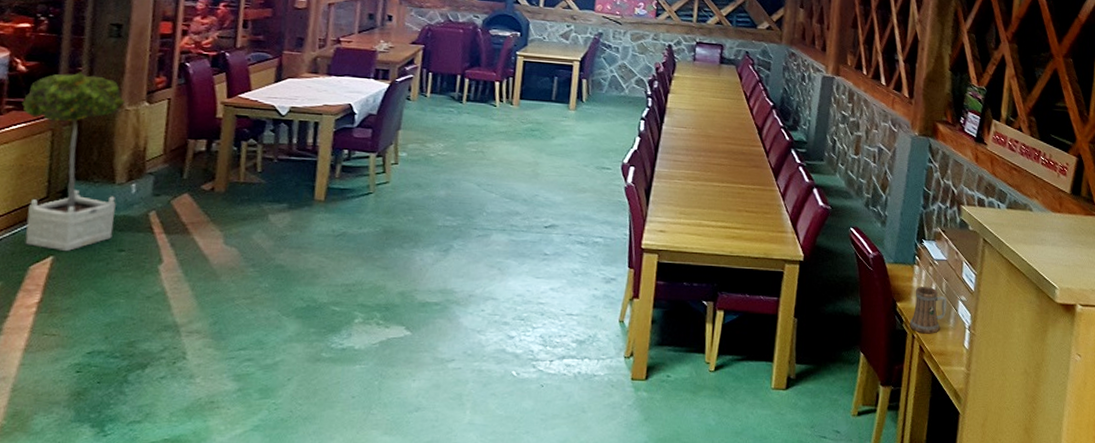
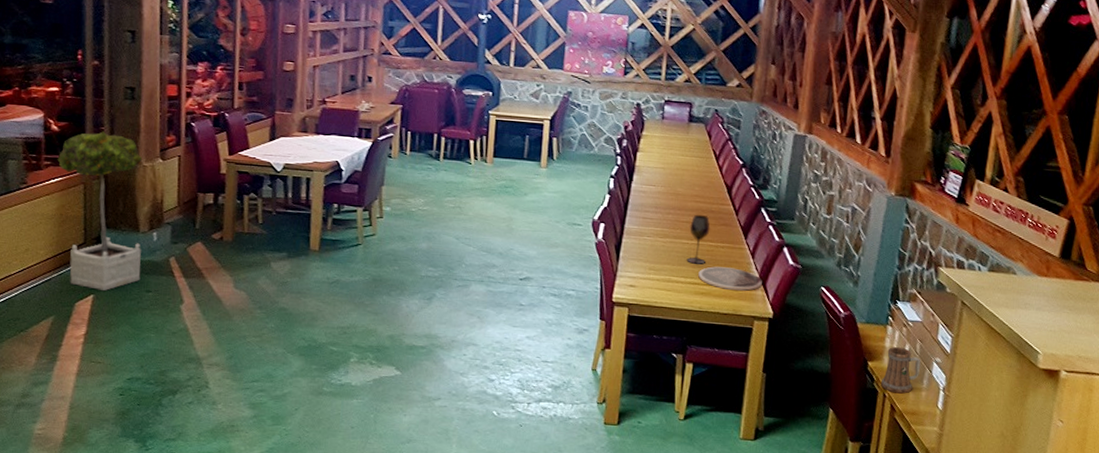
wineglass: none [717,156,742,207] -> present [686,214,711,264]
plate: none [729,209,793,233] -> present [698,266,762,291]

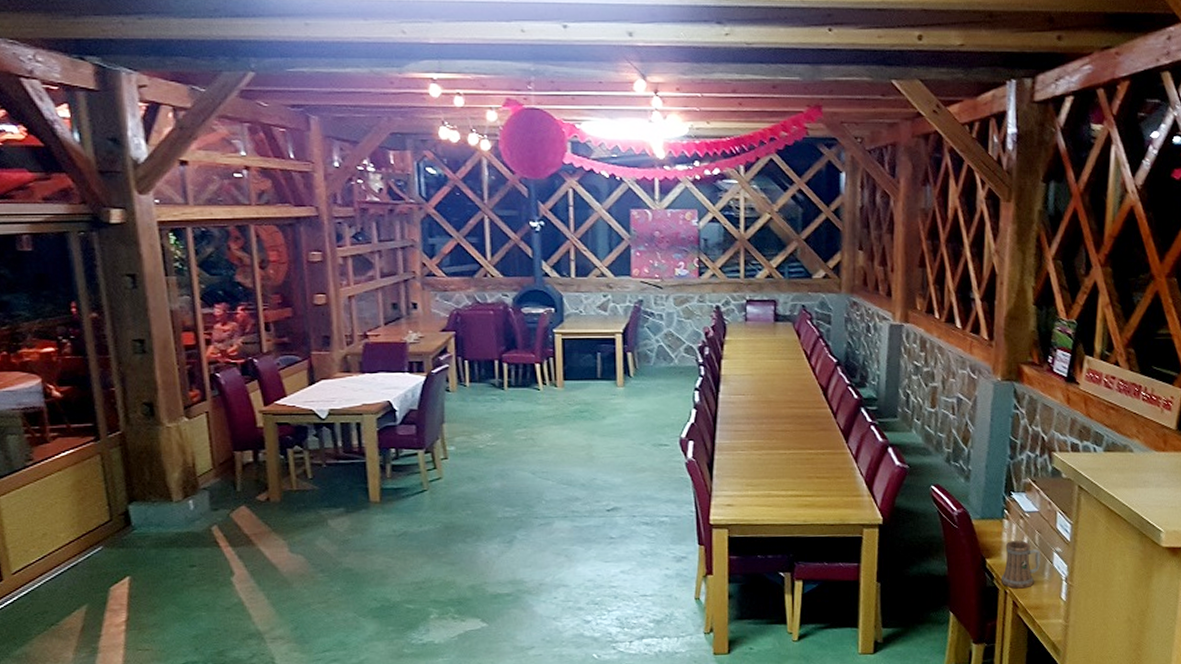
potted tree: present [57,131,143,291] -> none [65,392,181,570]
wineglass: present [686,214,711,264] -> none [785,421,808,475]
plate: present [698,266,762,291] -> none [800,475,868,499]

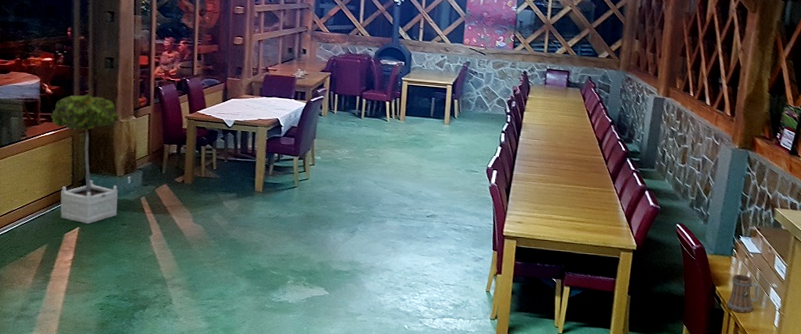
potted tree: none [65,392,181,570] -> present [50,94,120,224]

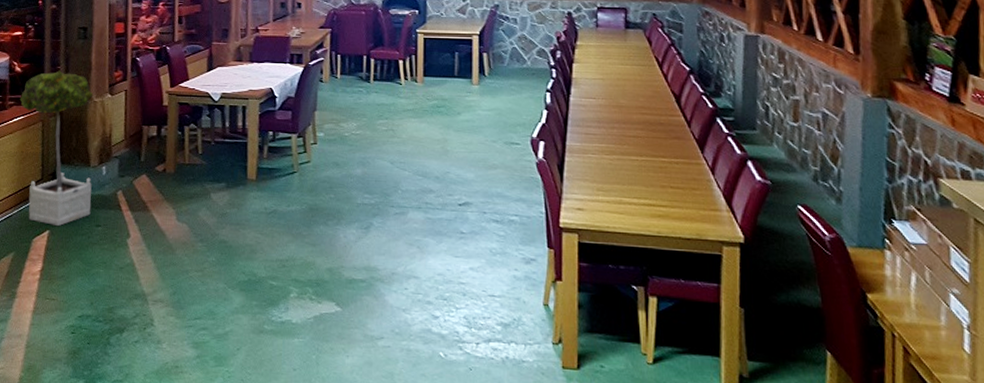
beer mug: present [727,274,760,314] -> none [887,276,935,333]

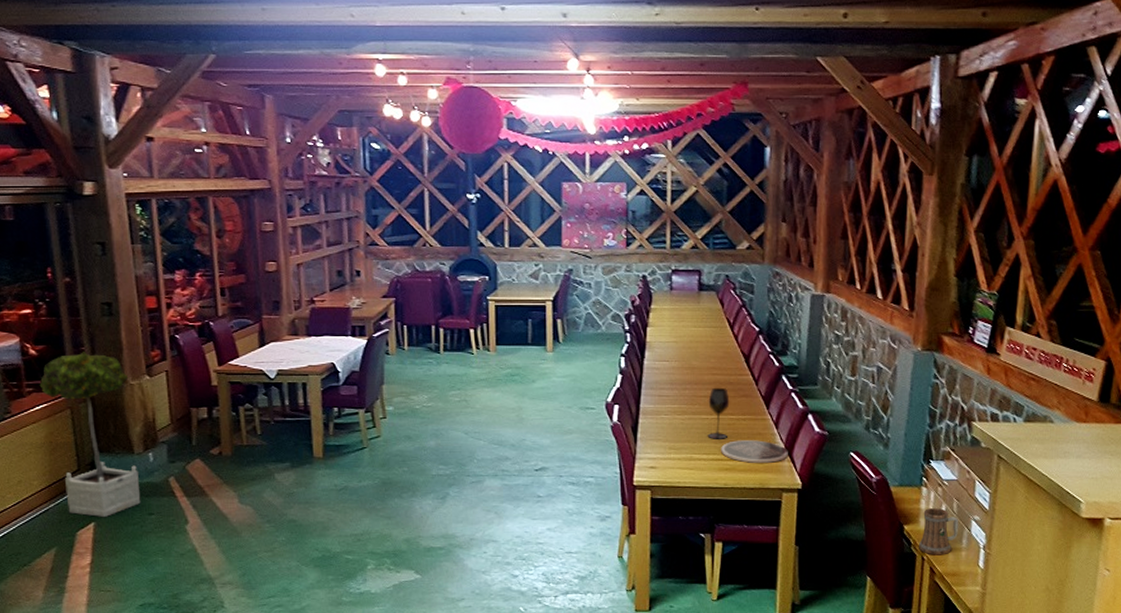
wineglass: none [637,127,661,183] -> present [707,387,730,439]
plate: none [653,185,727,212] -> present [721,440,788,463]
beer mug: none [887,276,935,333] -> present [919,508,959,556]

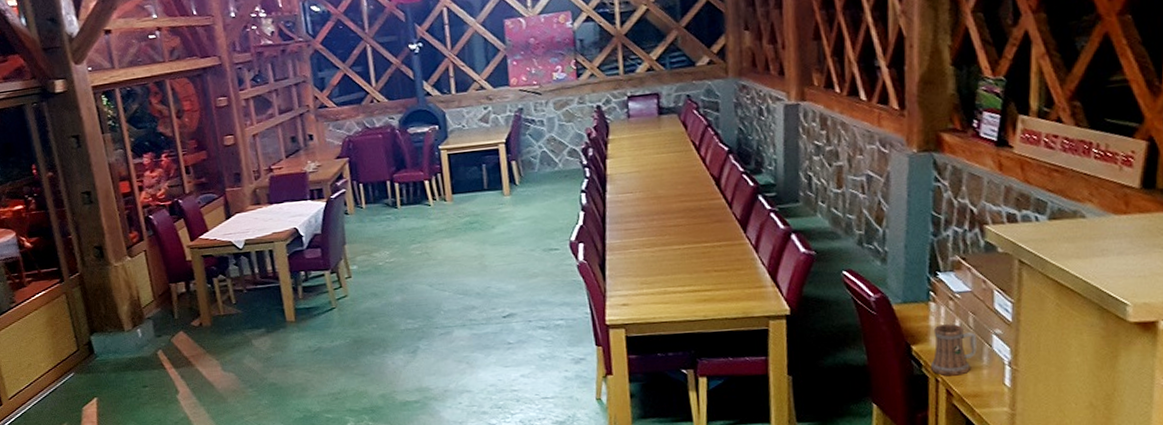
potted tree: present [39,352,141,517] -> none [37,240,135,392]
wineglass: present [707,387,730,439] -> none [679,214,703,270]
plate: present [721,440,788,463] -> none [697,266,772,292]

